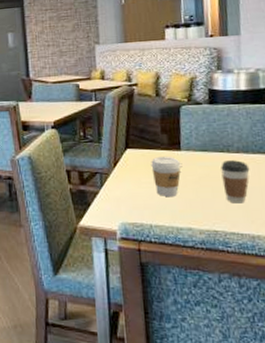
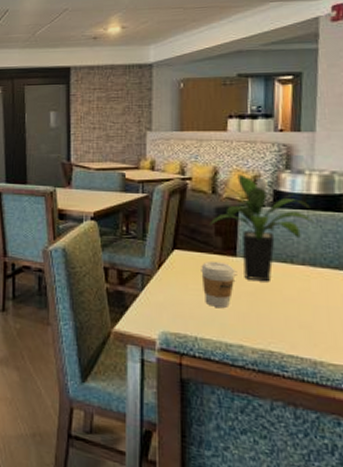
potted plant: none [156,77,245,171] -> present [209,174,315,282]
coffee cup: present [221,160,250,204] -> none [282,272,316,323]

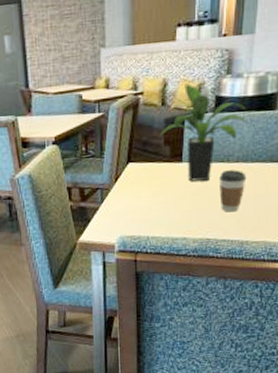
coffee cup: present [201,262,236,308] -> none [152,169,181,209]
coffee cup: none [282,272,316,323] -> present [219,170,247,212]

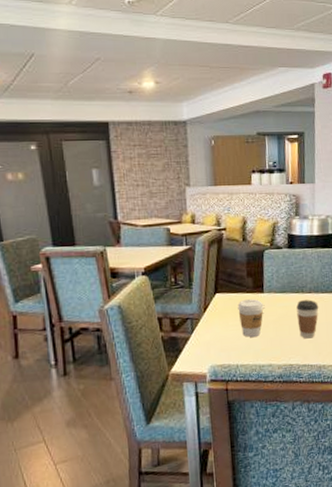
coffee cup: none [152,169,181,209] -> present [237,299,264,337]
potted plant: present [159,83,249,182] -> none [242,222,317,311]

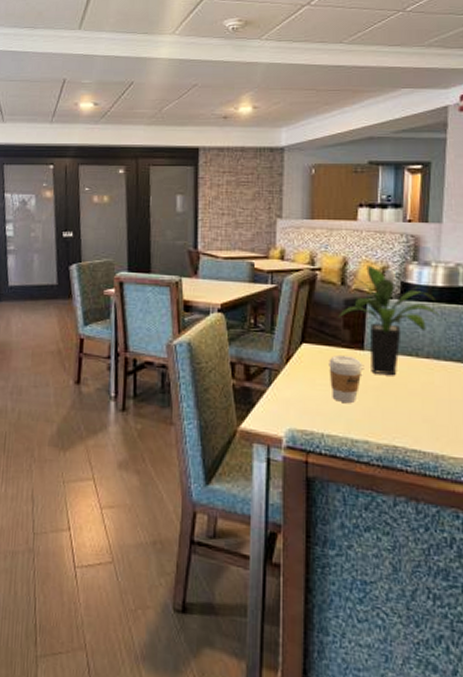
potted plant: none [242,222,317,311] -> present [338,265,439,376]
coffee cup: present [296,300,319,339] -> none [407,366,439,417]

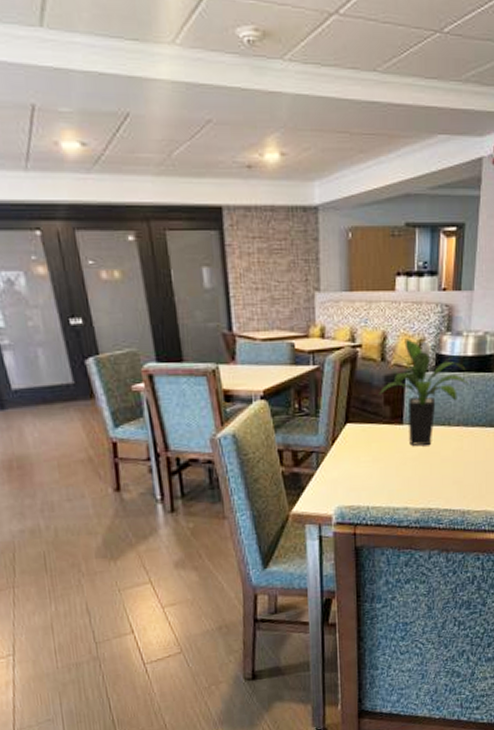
coffee cup: present [329,356,363,403] -> none [371,431,402,476]

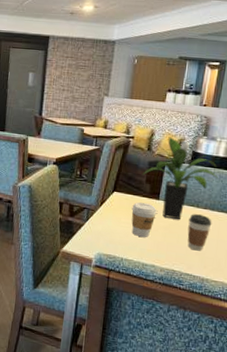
coffee cup: none [371,431,402,476] -> present [131,202,157,237]
coffee cup: none [441,434,467,480] -> present [187,214,212,251]

